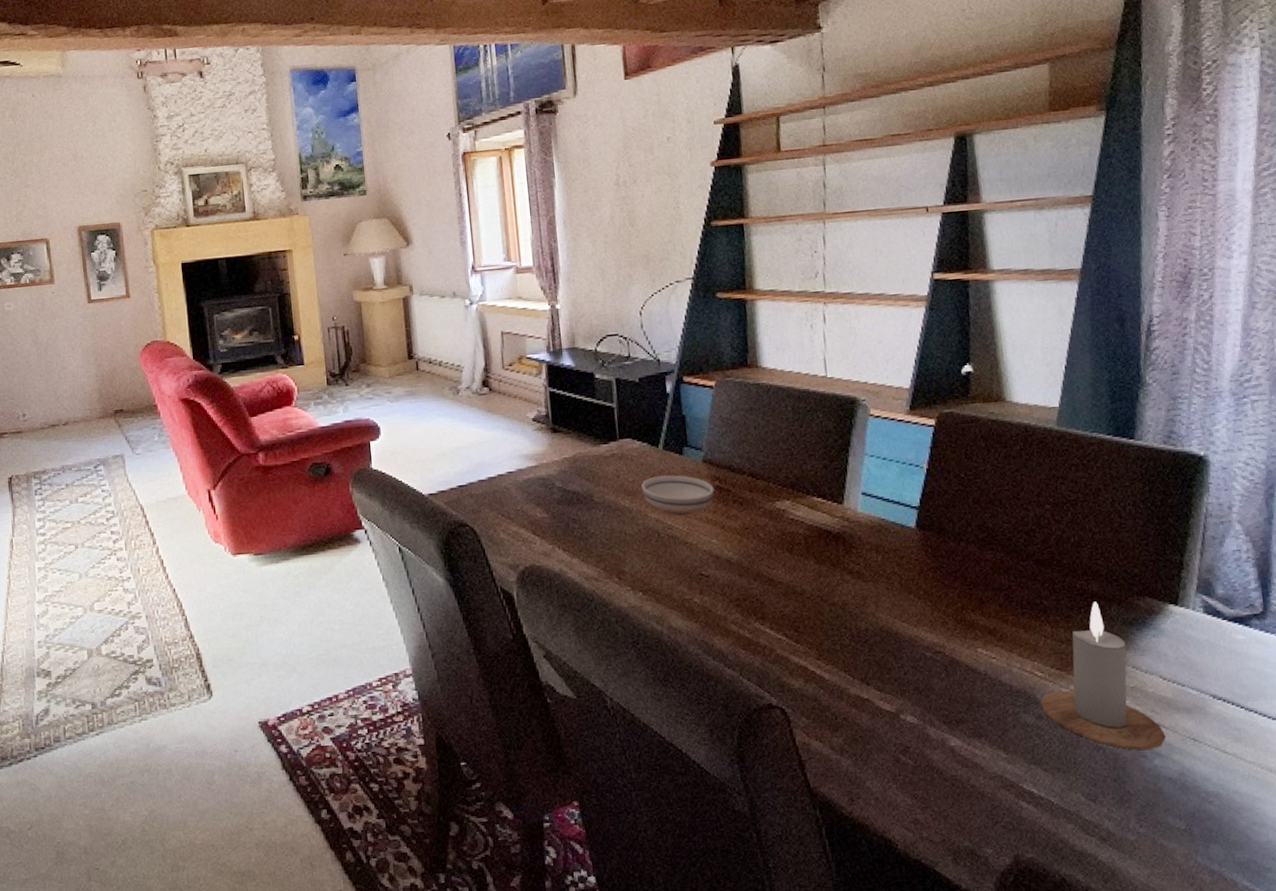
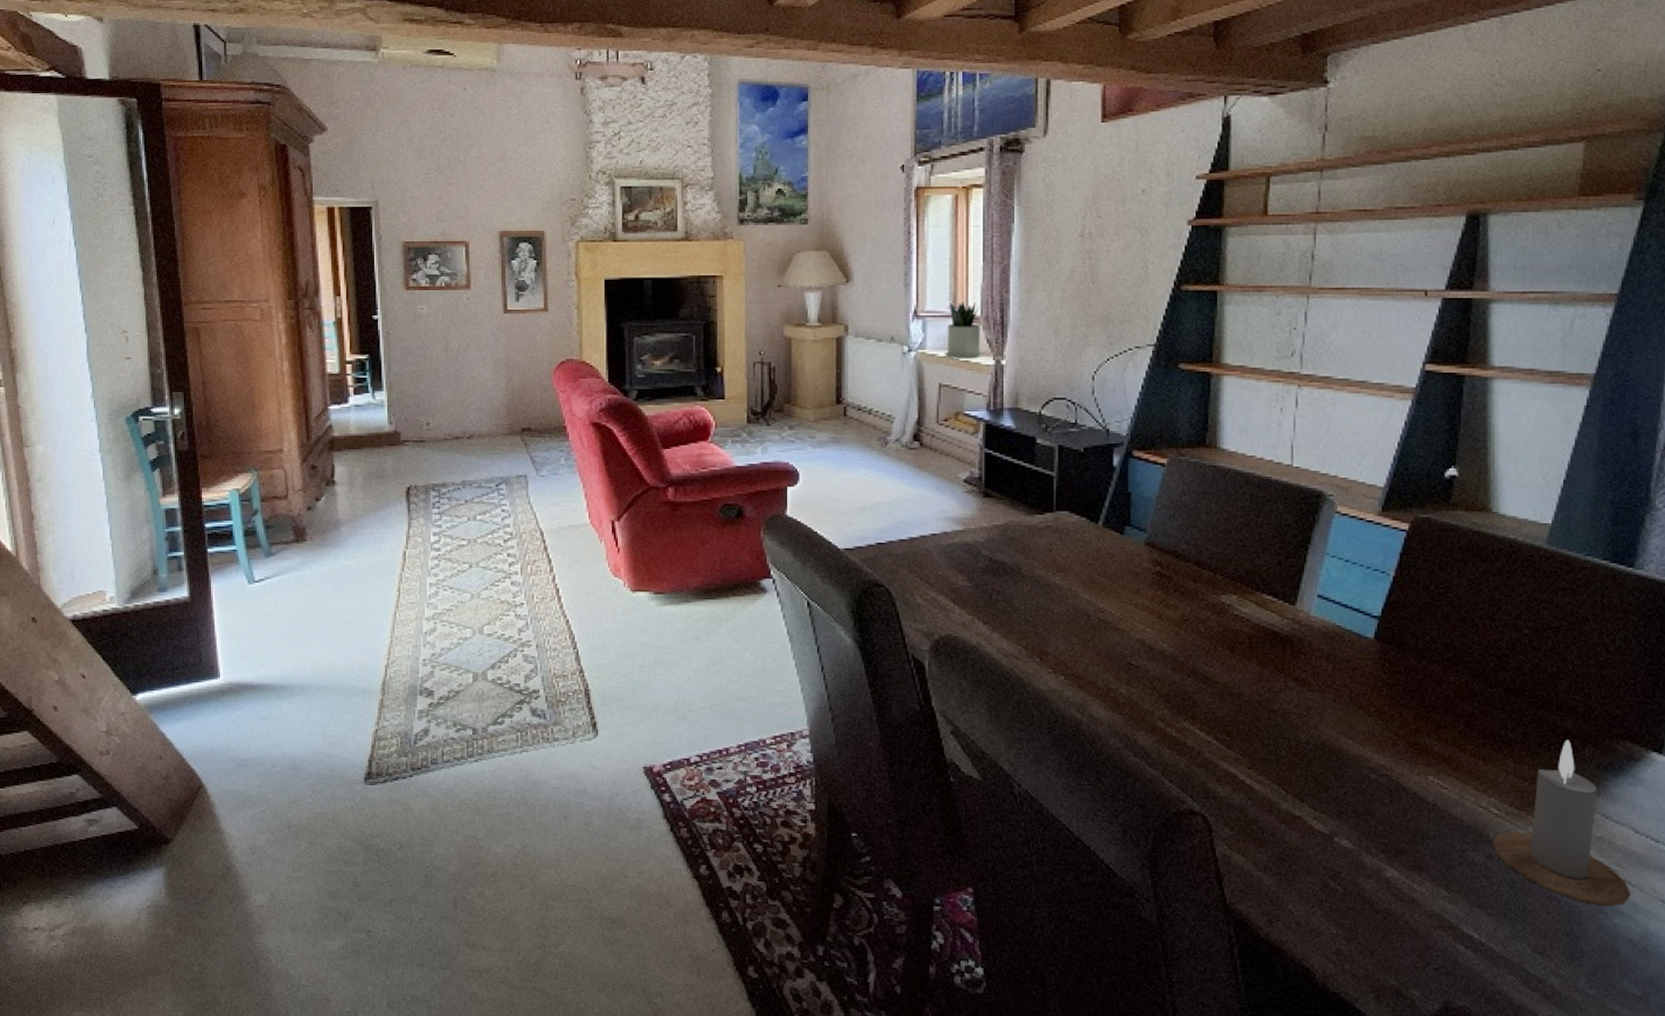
planter: none [502,254,540,308] -> present [944,301,984,359]
bowl: present [641,474,715,516] -> none [1074,553,1154,599]

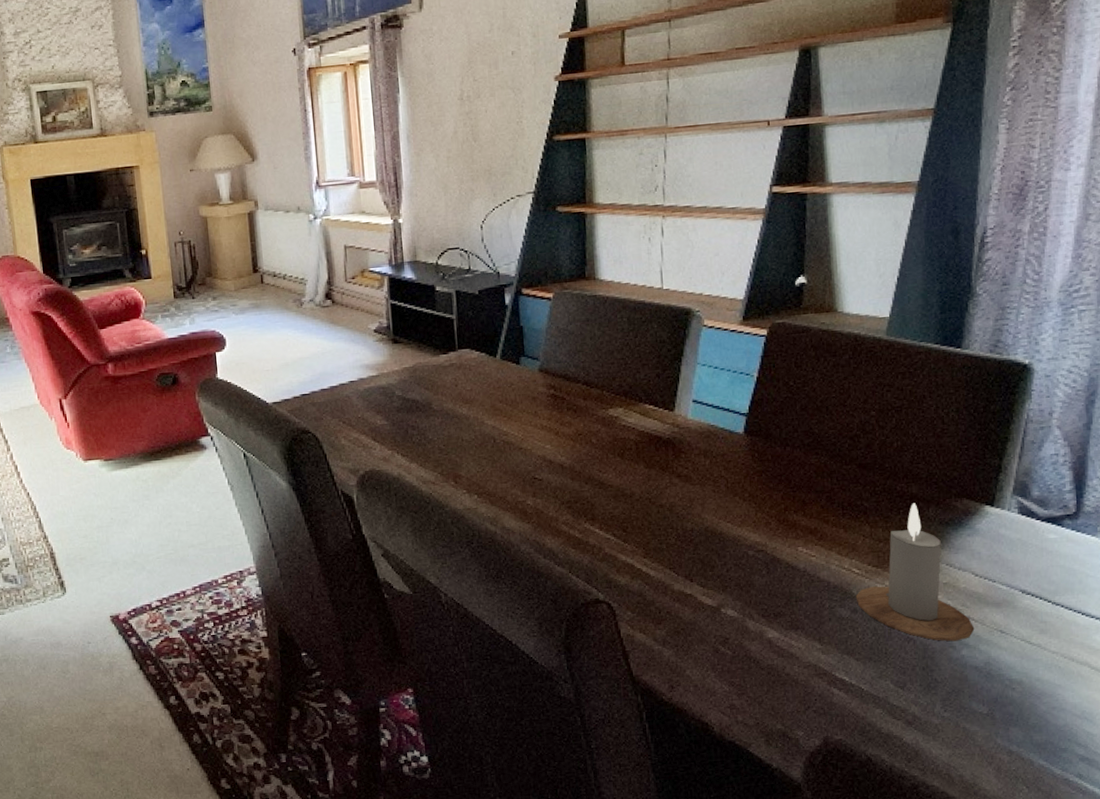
planter: present [944,301,984,359] -> none [346,169,382,222]

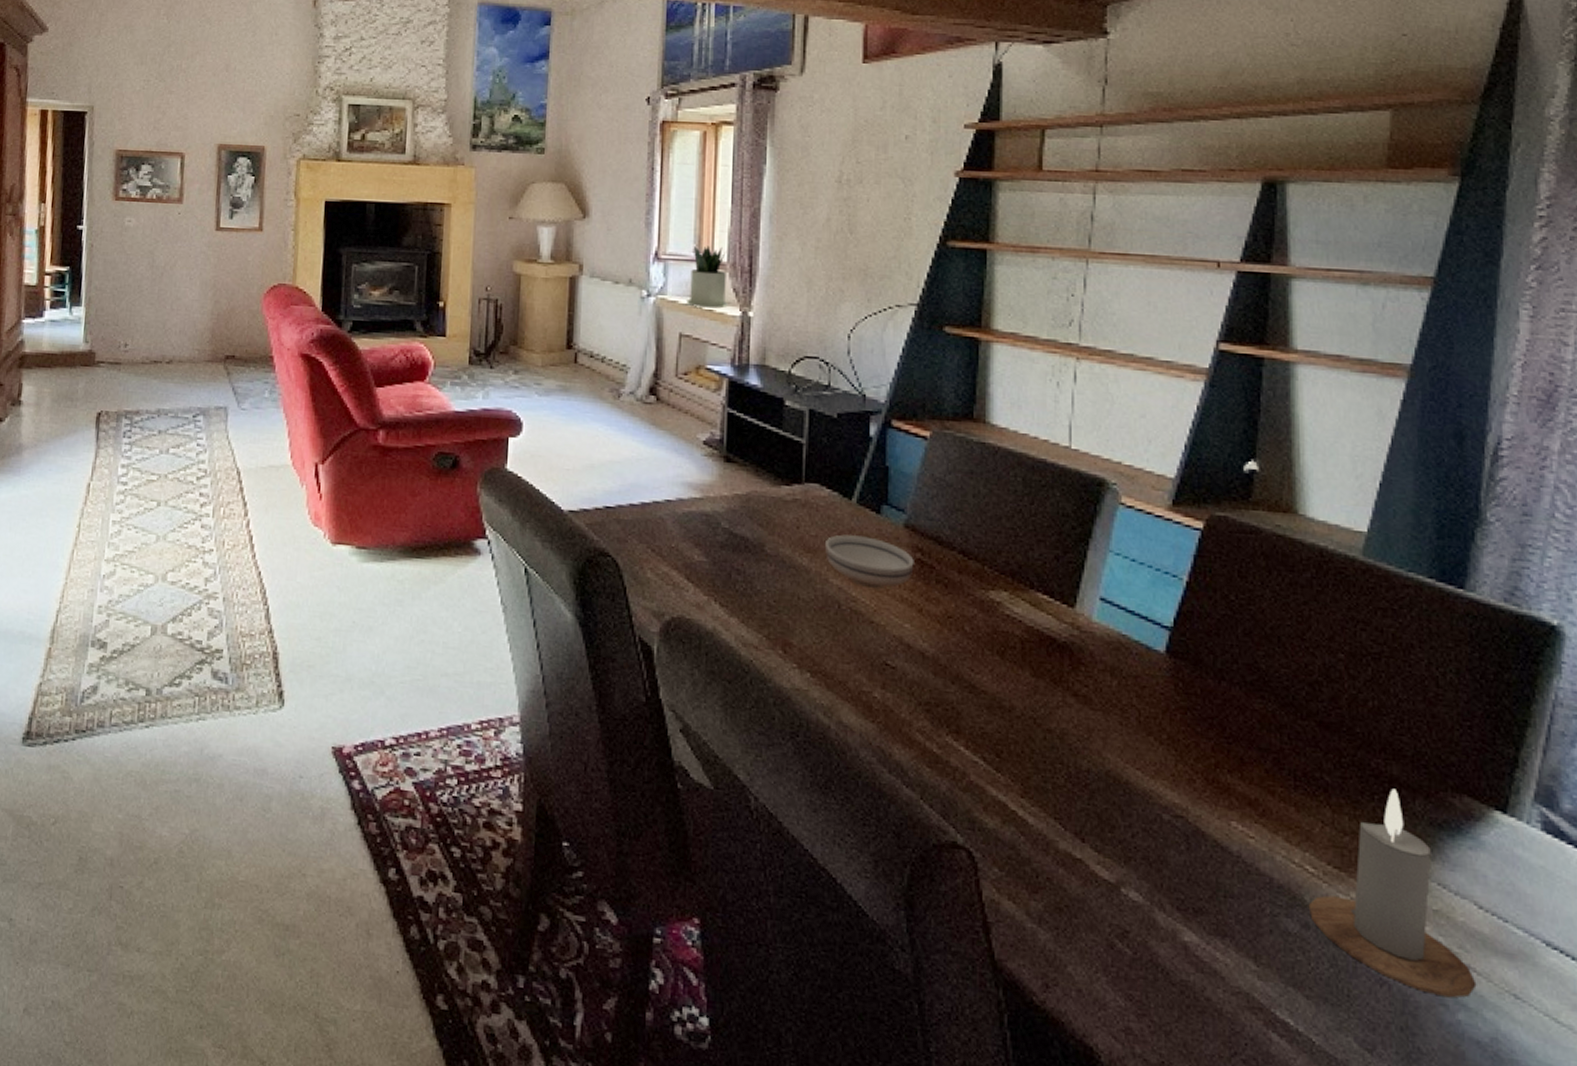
planter: none [346,169,382,222] -> present [685,245,730,309]
bowl: none [478,383,550,423] -> present [824,534,914,588]

